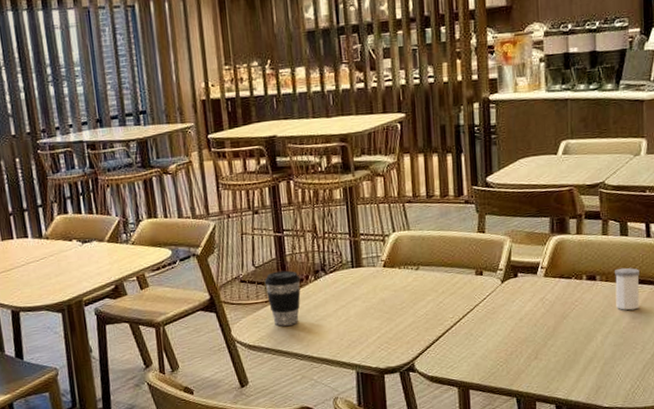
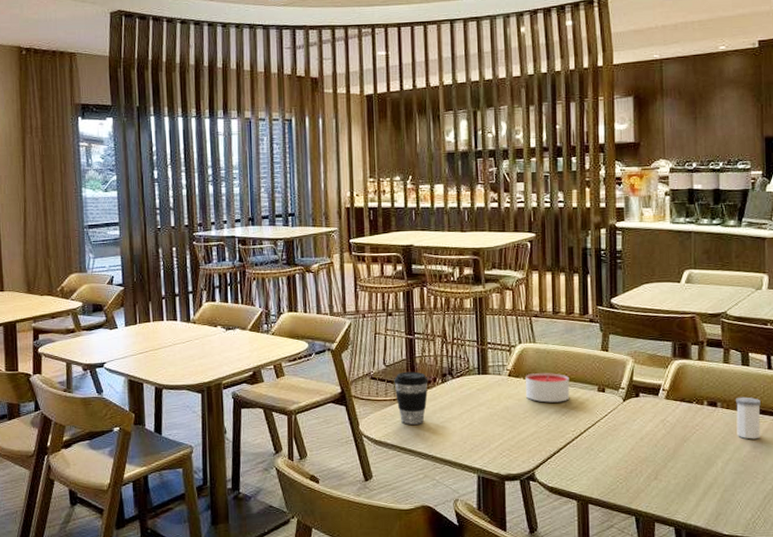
candle: none [401,259,447,291] -> present [526,373,570,403]

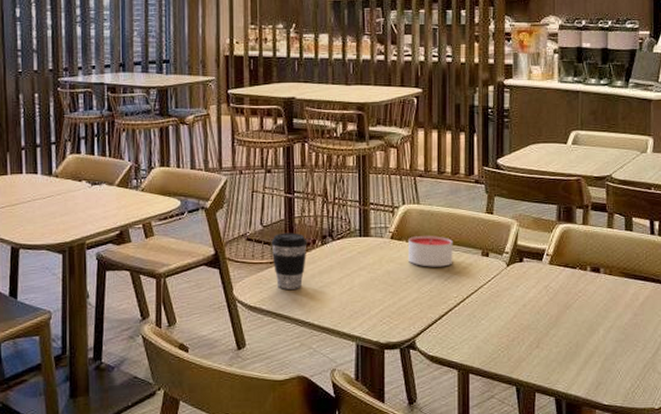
salt shaker: present [736,397,761,440] -> none [619,262,643,307]

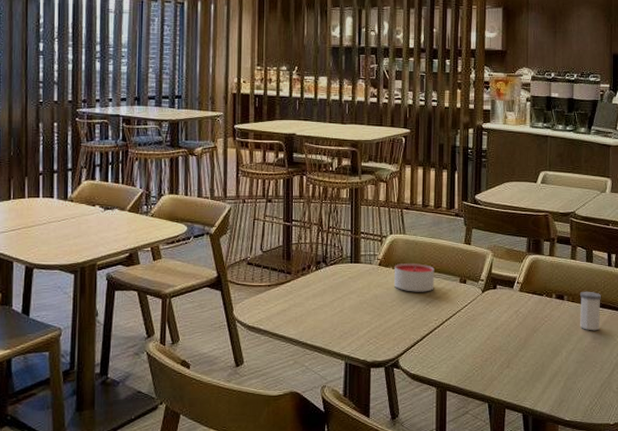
coffee cup: present [271,232,307,290] -> none [270,258,303,311]
salt shaker: none [619,262,643,307] -> present [580,291,601,331]

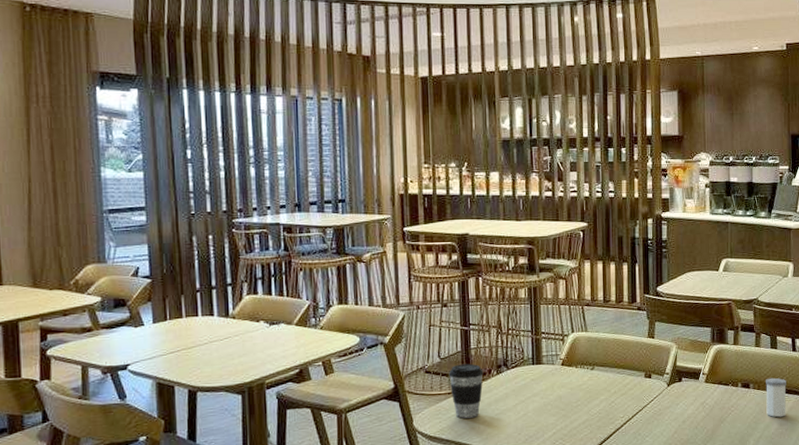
coffee cup: none [270,258,303,311] -> present [449,363,484,419]
candle: present [394,263,435,292] -> none [578,360,619,391]

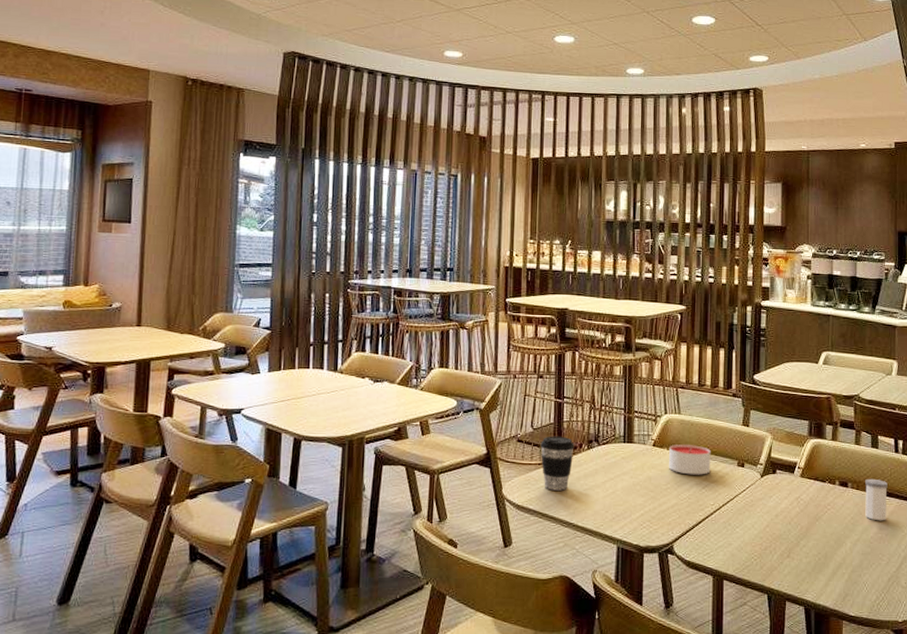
candle: none [578,360,619,391] -> present [669,444,711,475]

